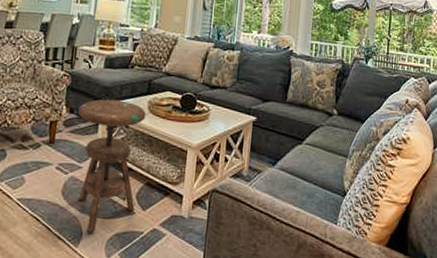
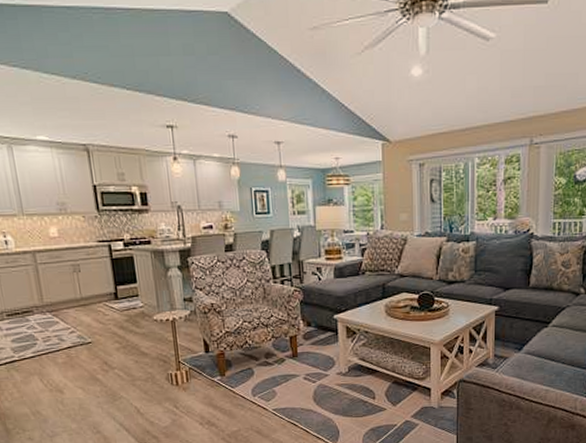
side table: present [77,99,146,233] -> none [314,308,385,431]

